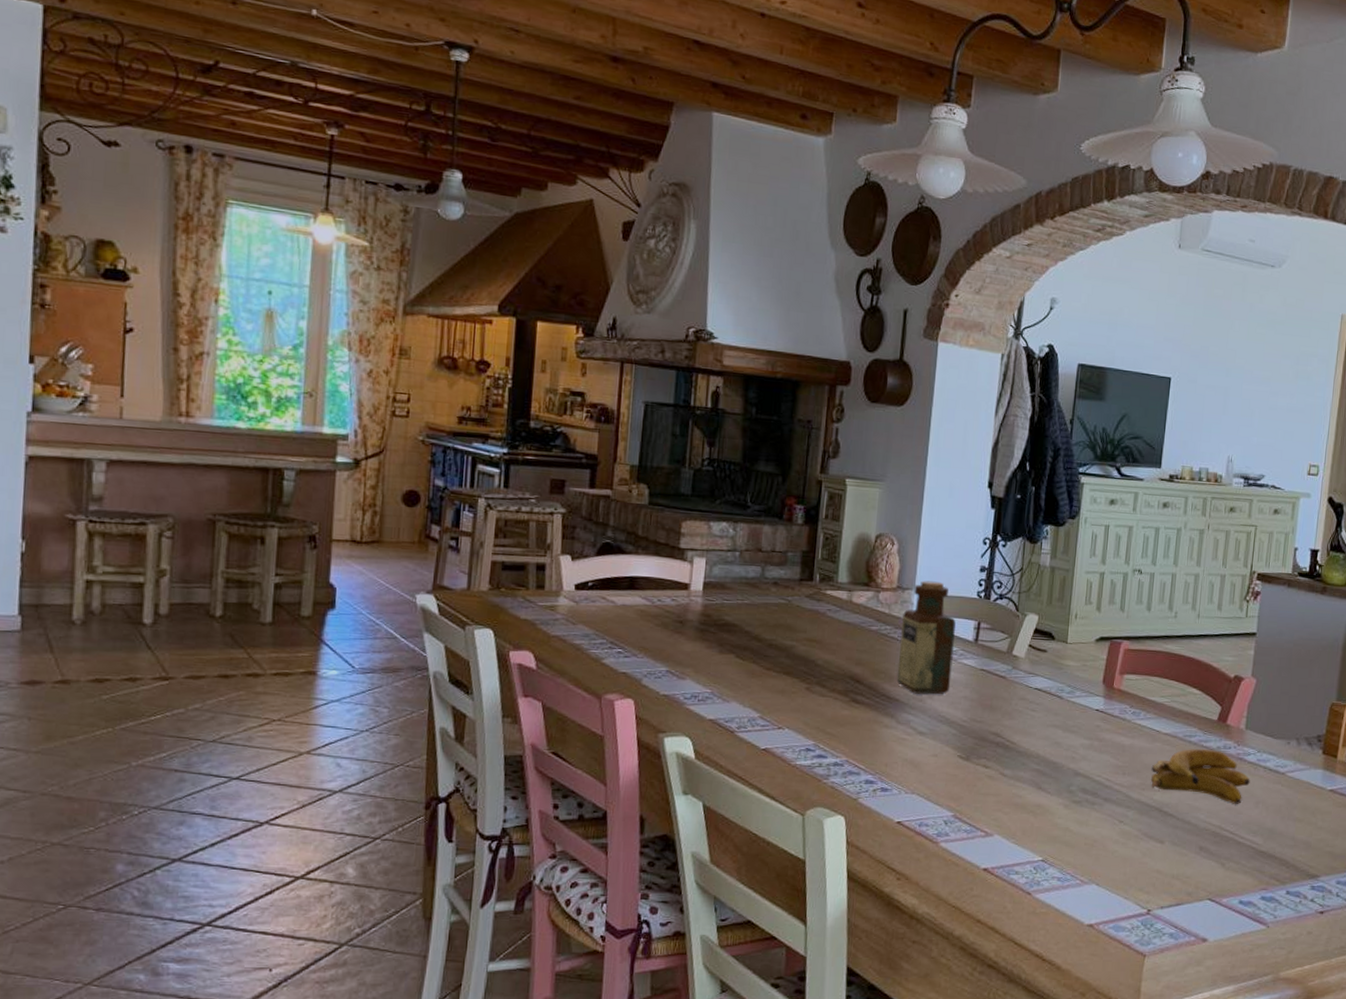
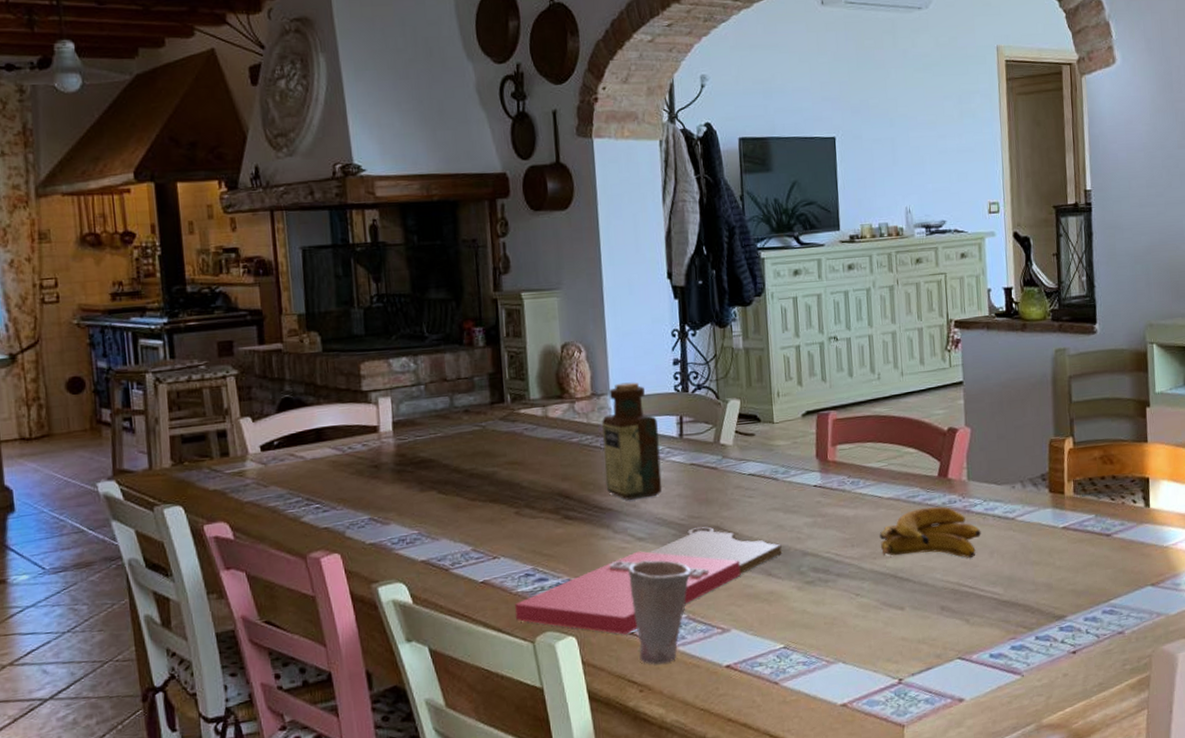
cutting board: none [791,731,1056,822] -> present [515,527,782,635]
cup: none [902,754,966,856] -> present [627,560,692,664]

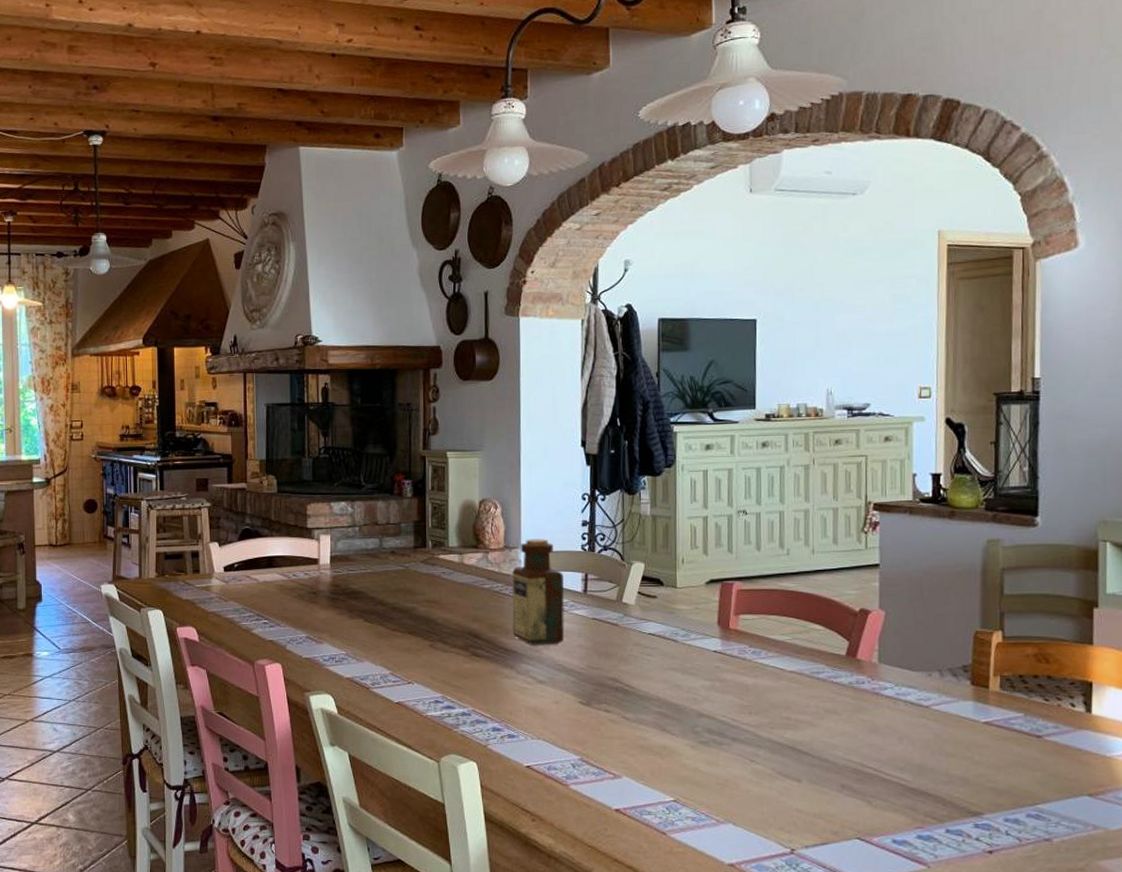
cutting board: present [515,527,782,635] -> none [424,678,677,767]
cup: present [627,560,692,664] -> none [527,702,588,798]
banana: present [879,506,981,559] -> none [779,685,890,741]

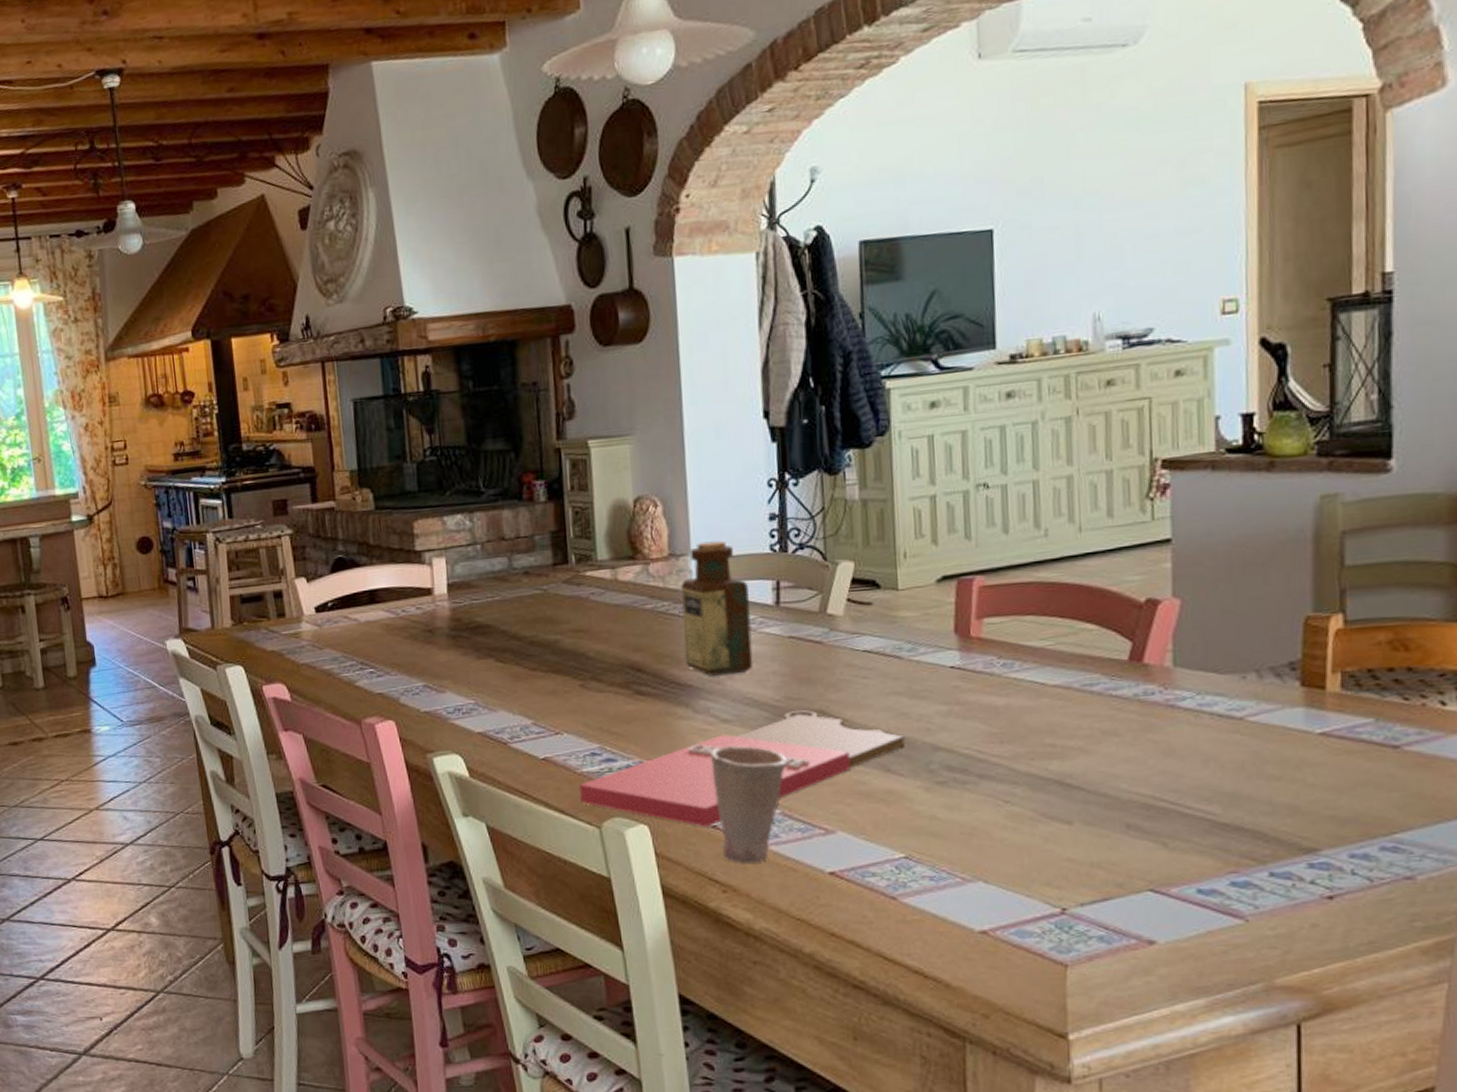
cutting board: none [424,678,677,767] -> present [579,710,905,827]
cup: none [527,702,588,798] -> present [709,745,789,864]

